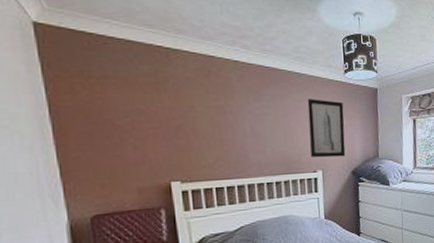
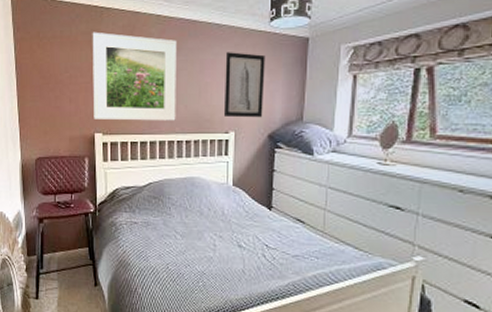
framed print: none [157,73,264,167] -> present [92,31,177,121]

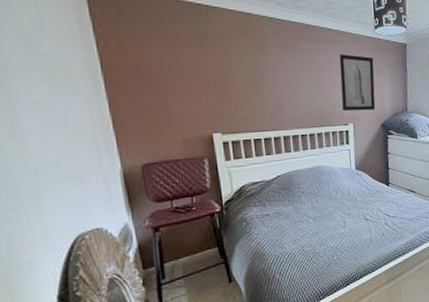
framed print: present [92,31,177,121] -> none [198,30,298,120]

